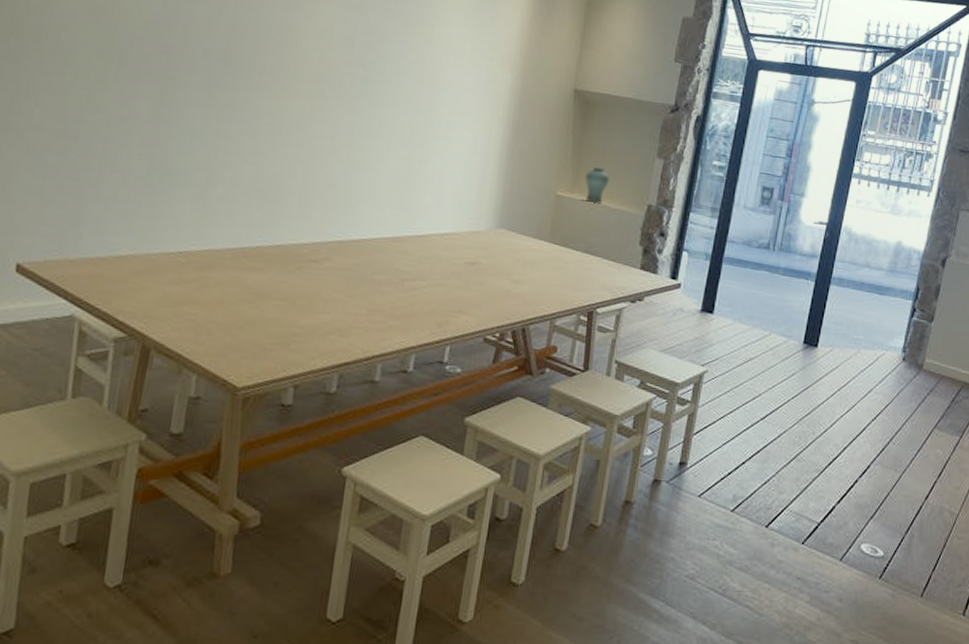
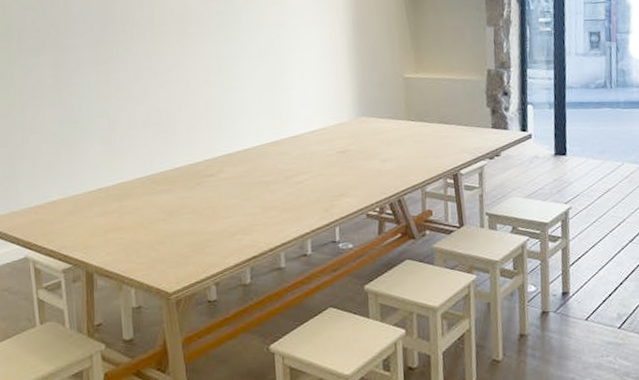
vase: present [585,166,609,204] -> none [426,45,448,79]

